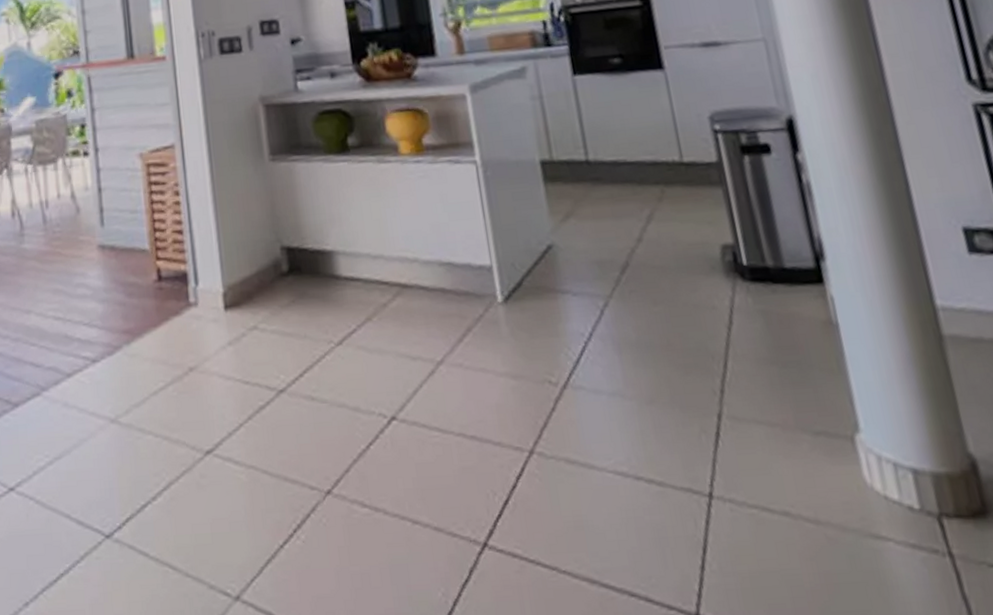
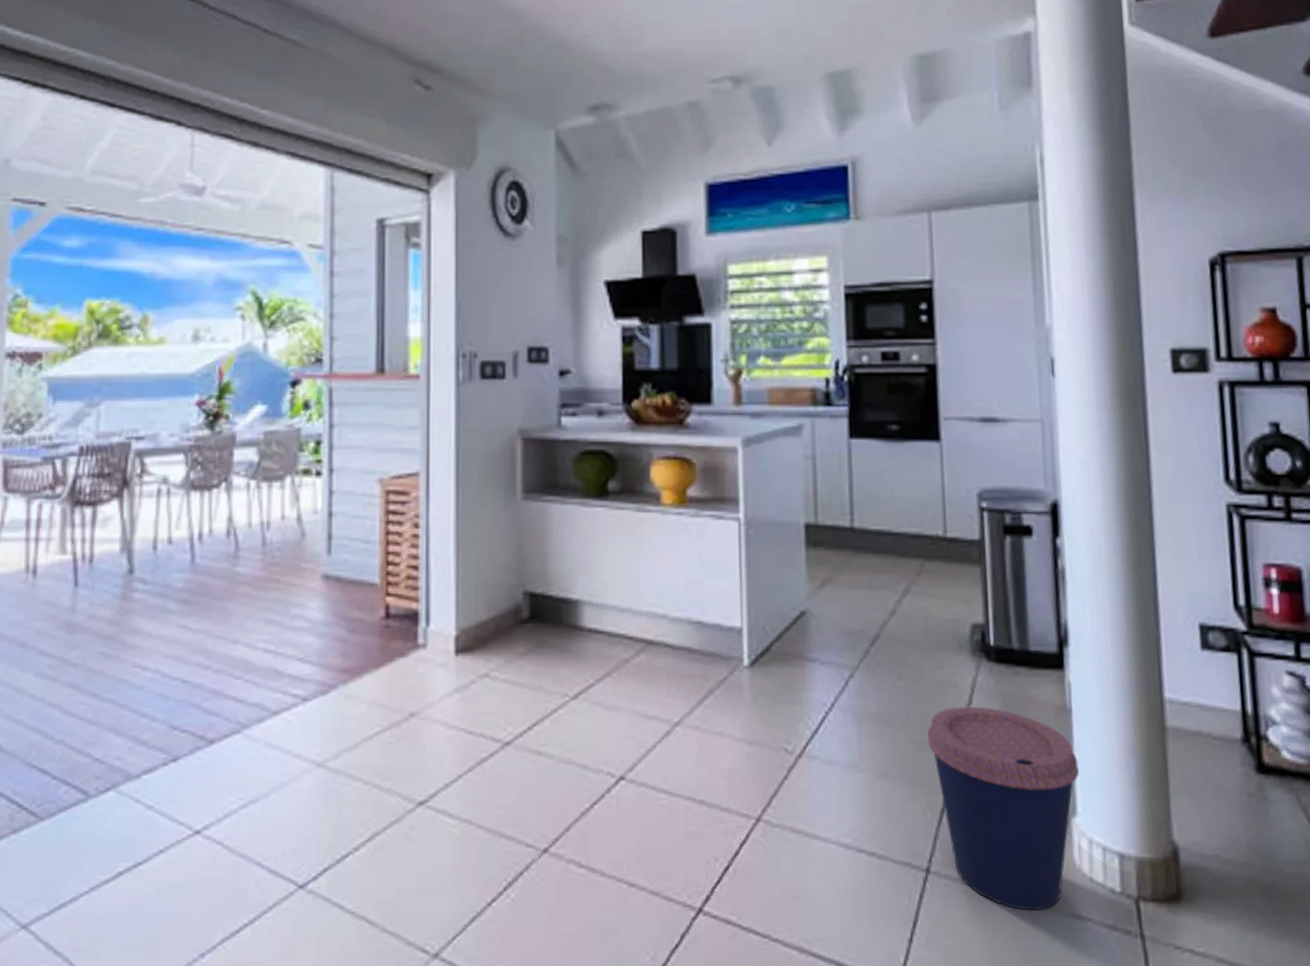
coffee cup: none [690,327,857,533] -> present [926,706,1080,911]

